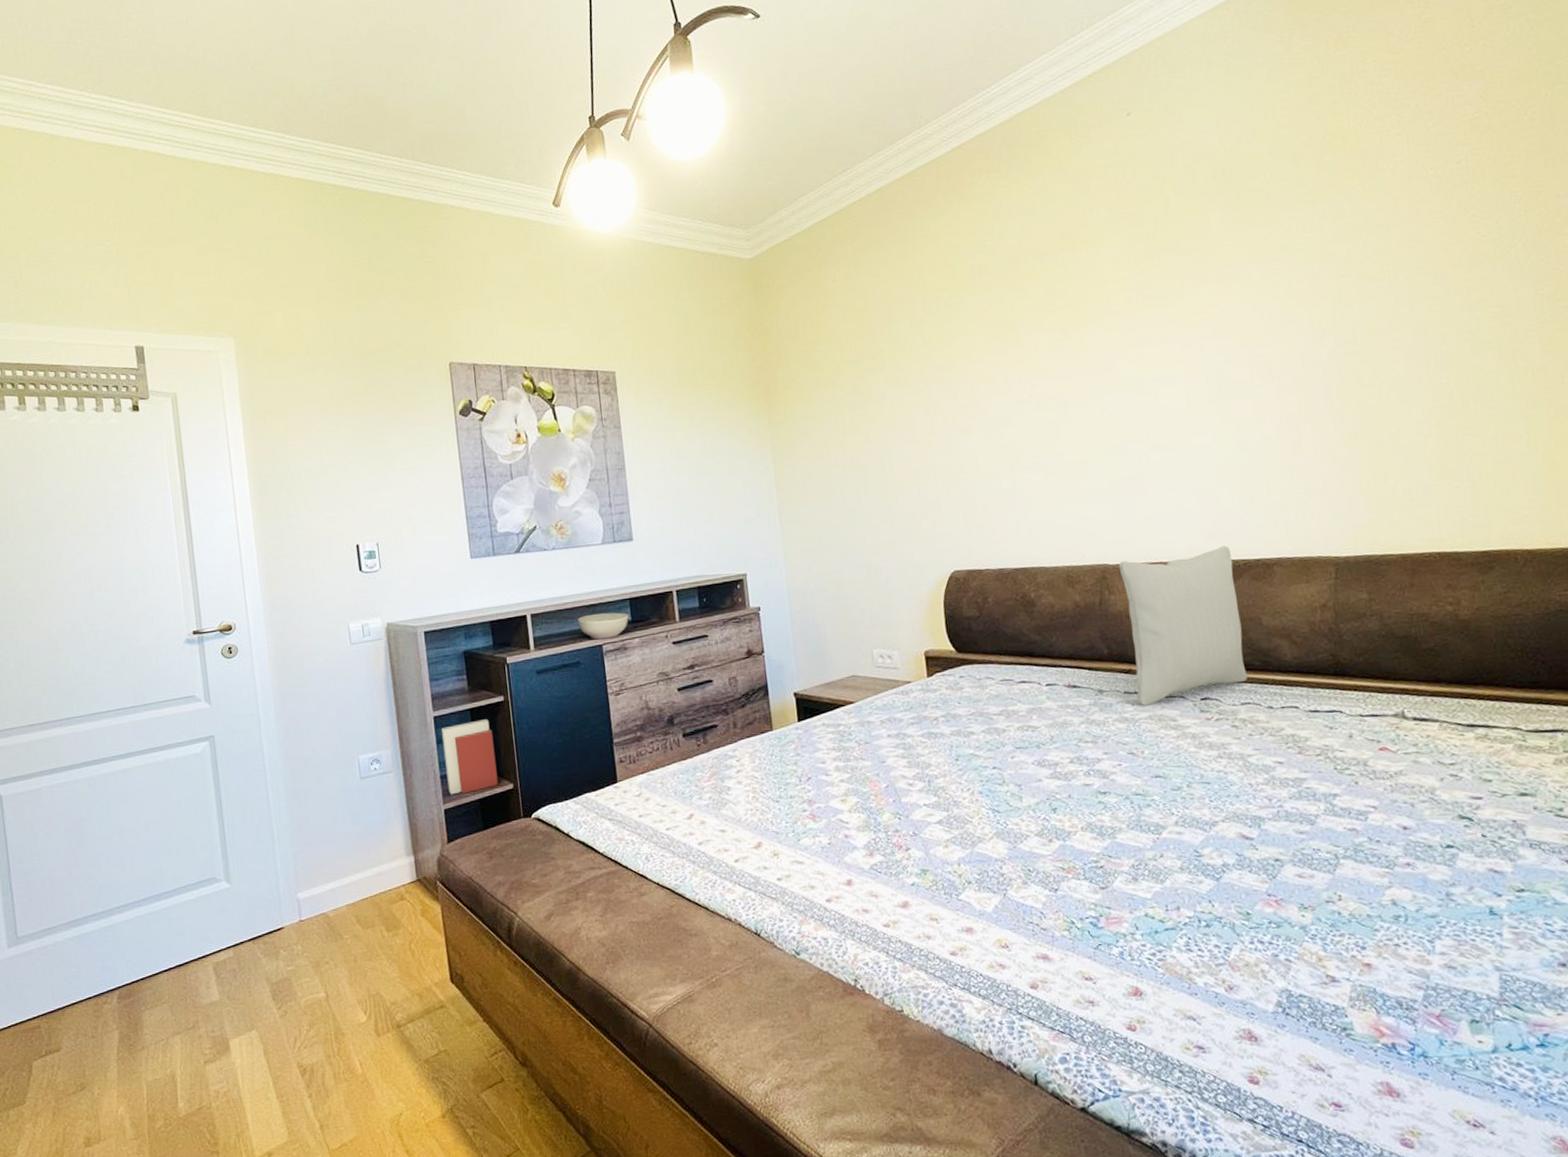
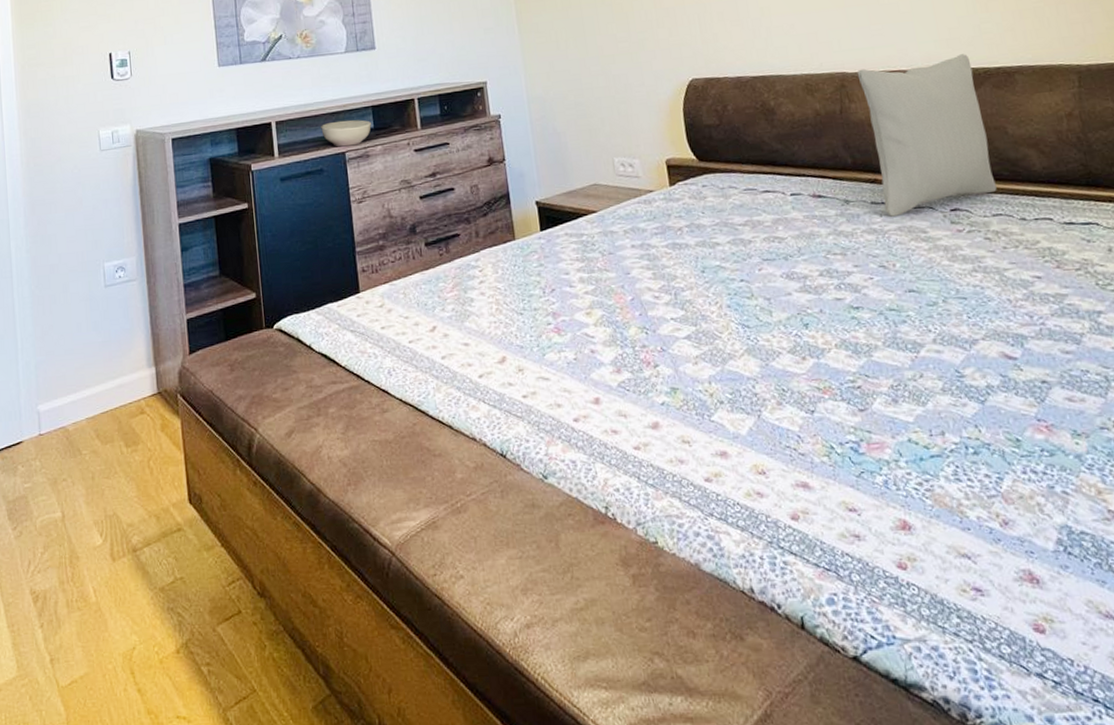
books: present [441,719,499,795] -> none [185,226,241,304]

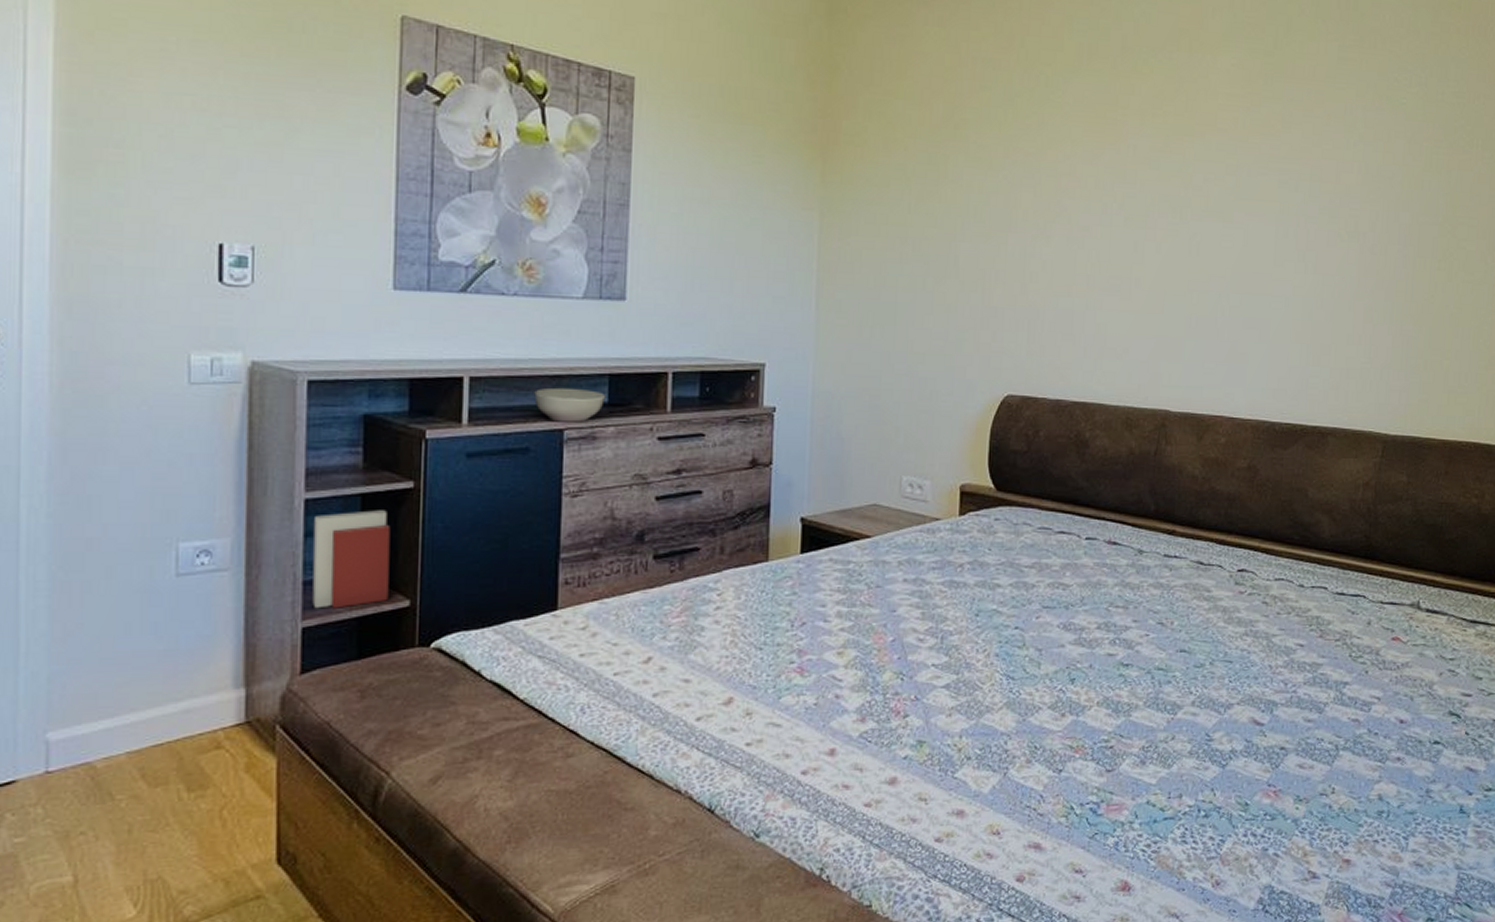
books: none [185,226,241,304] -> present [312,510,391,609]
pillow: present [857,54,997,217] -> none [1176,407,1291,572]

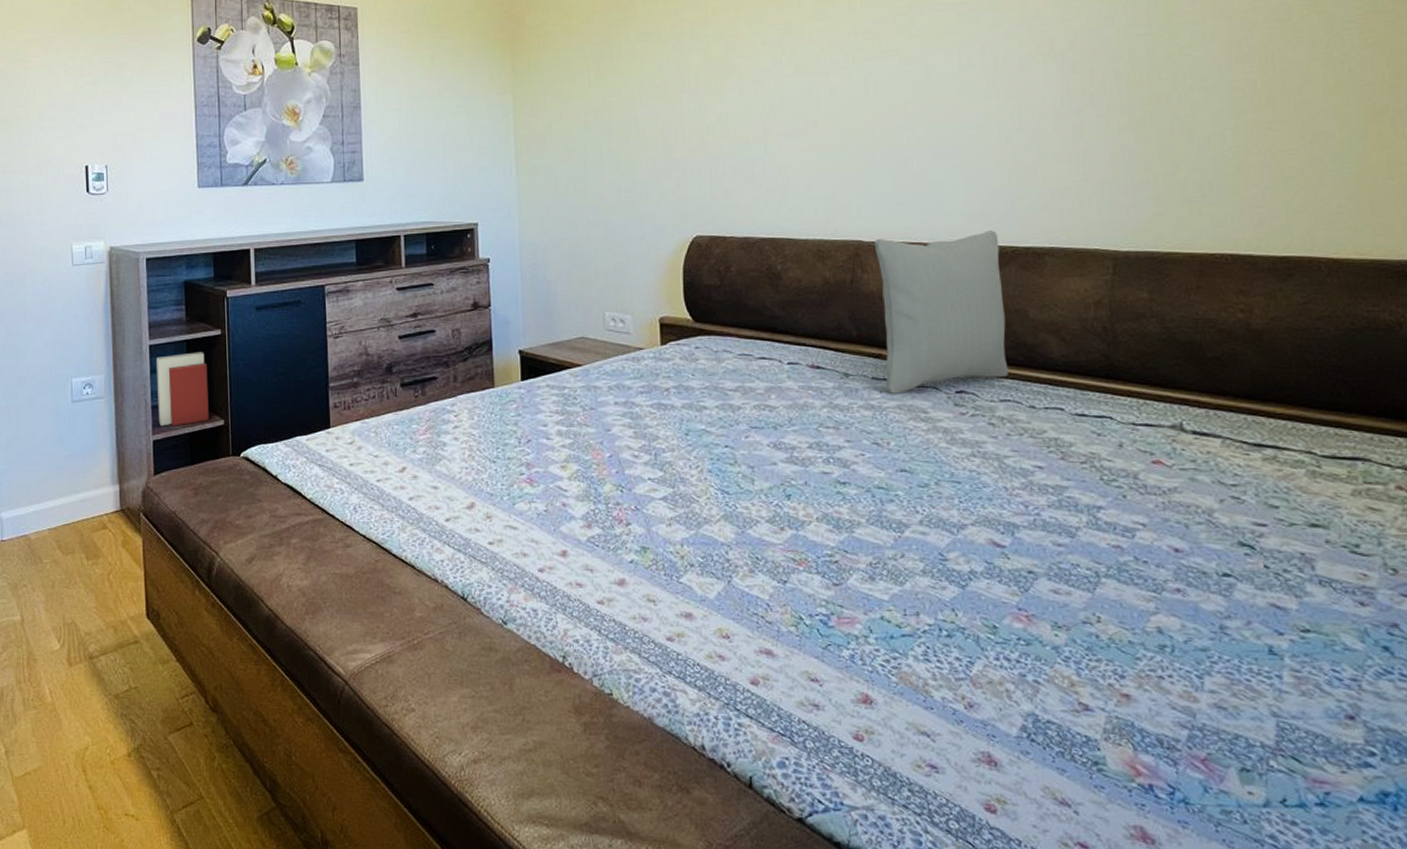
bowl: present [534,387,607,422] -> none [301,252,355,280]
pillow: none [1176,407,1291,572] -> present [874,230,1008,394]

